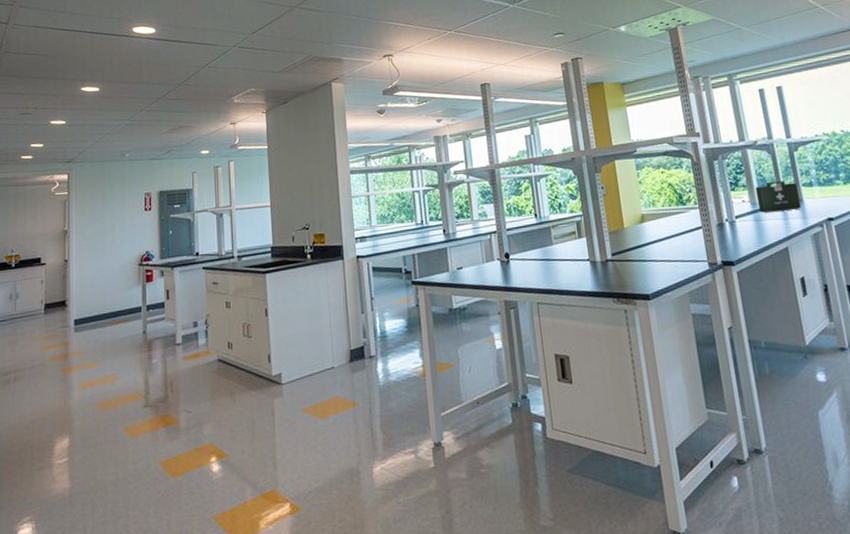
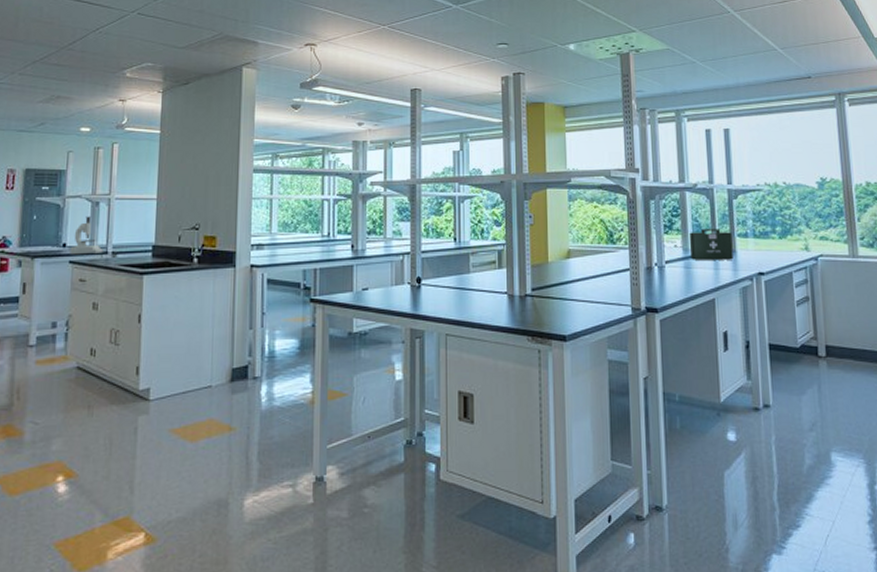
microscope: none [202,227,230,262] -> present [70,216,103,255]

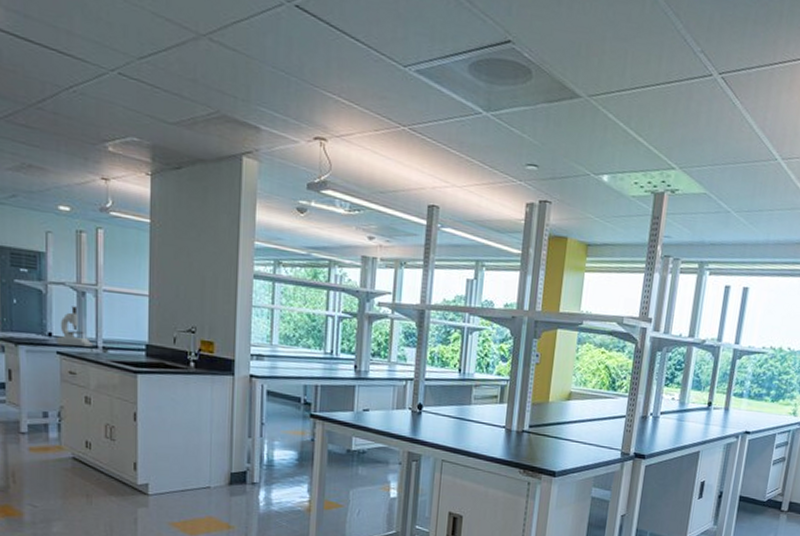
first-aid kit: present [690,229,734,260] -> none [685,385,729,417]

